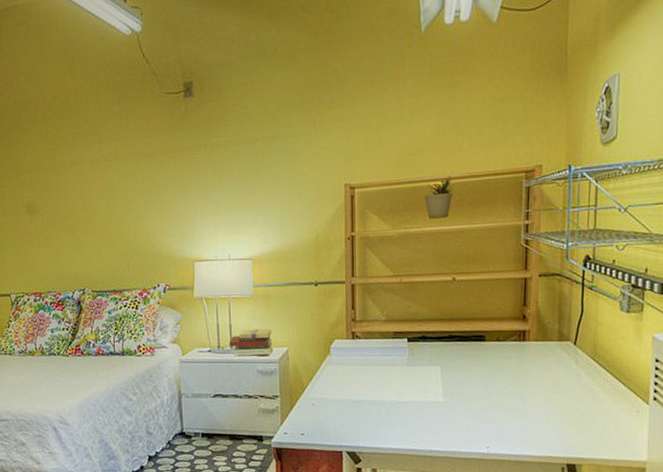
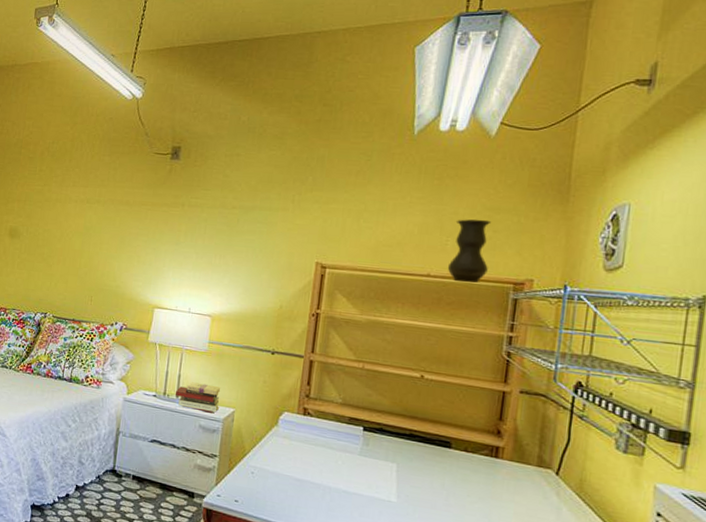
potted plant: present [425,178,454,219] -> none [399,275,432,314]
vase: none [466,111,502,180] -> present [447,219,492,284]

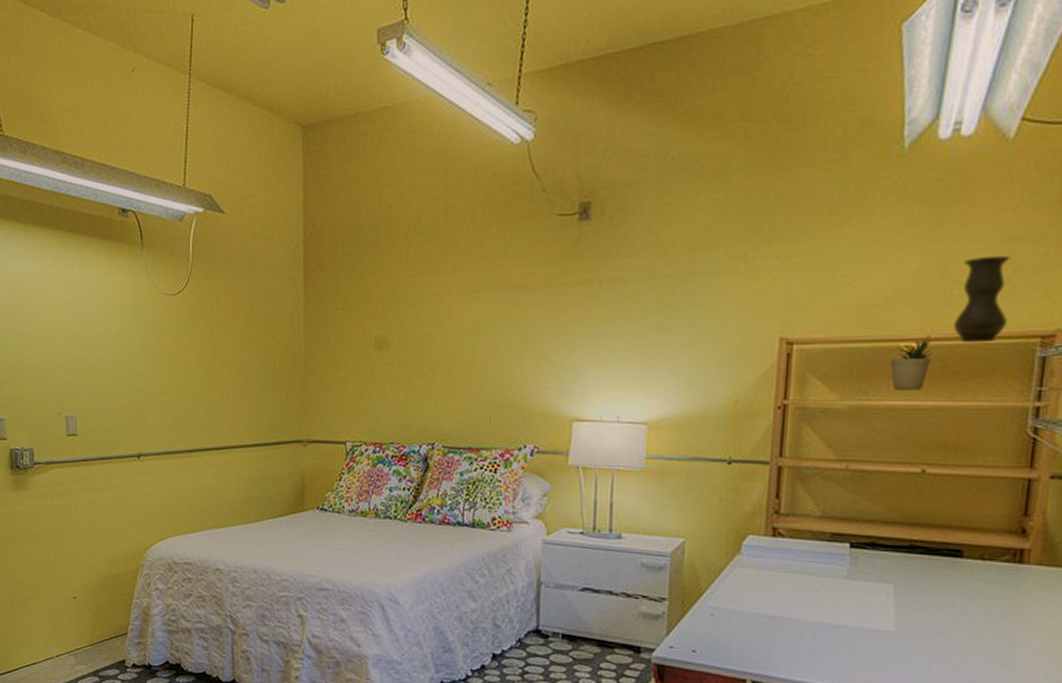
books: present [175,382,221,413] -> none [607,510,666,547]
potted plant: none [399,275,432,314] -> present [890,338,933,390]

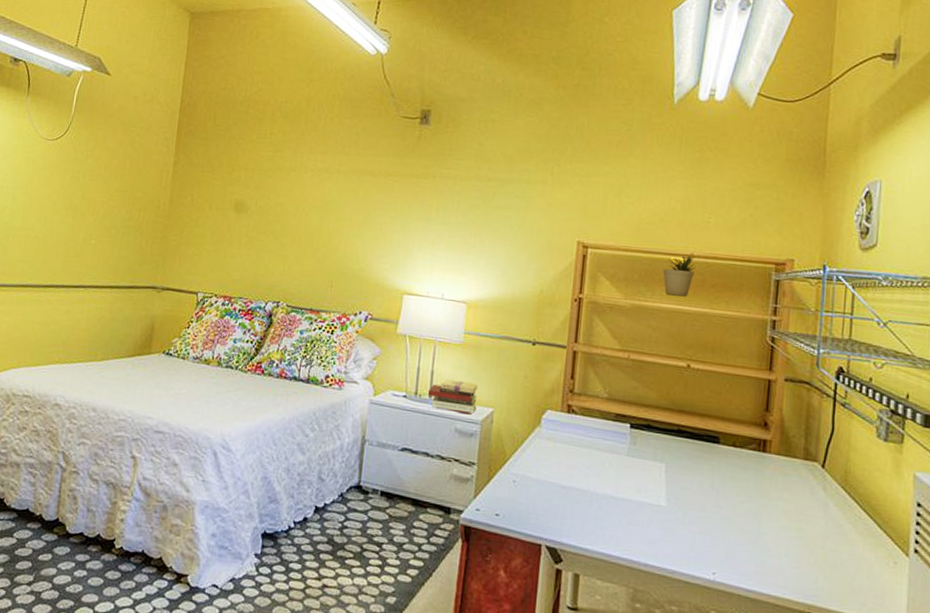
books: none [607,510,666,547] -> present [427,379,478,415]
vase: present [953,255,1011,343] -> none [710,195,752,264]

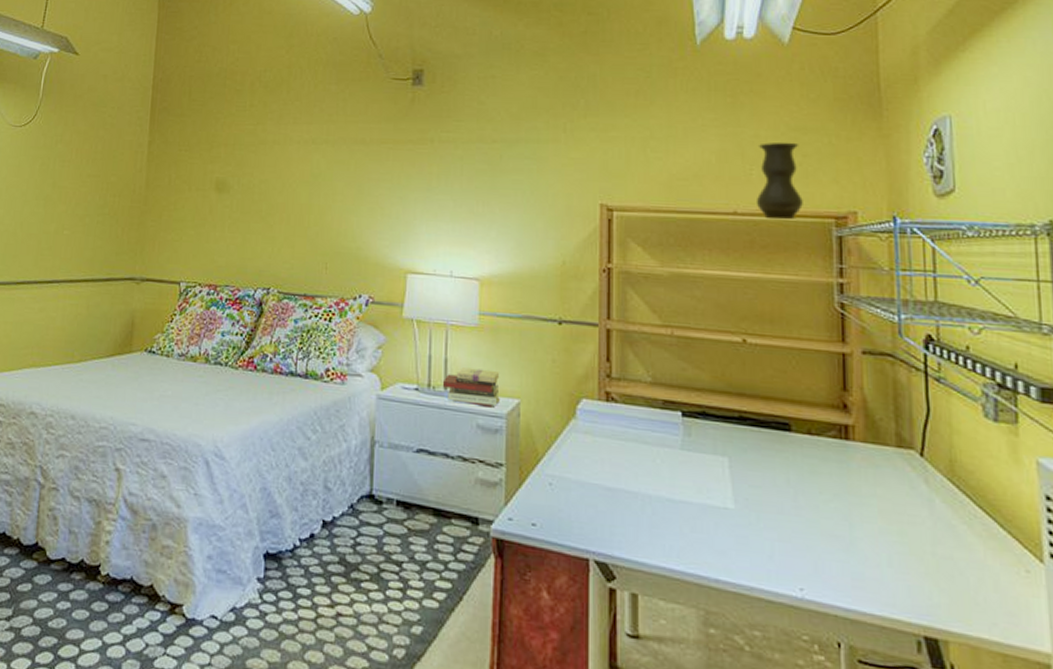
potted plant: present [663,255,696,297] -> none [703,213,741,261]
vase: none [710,195,752,264] -> present [755,142,803,220]

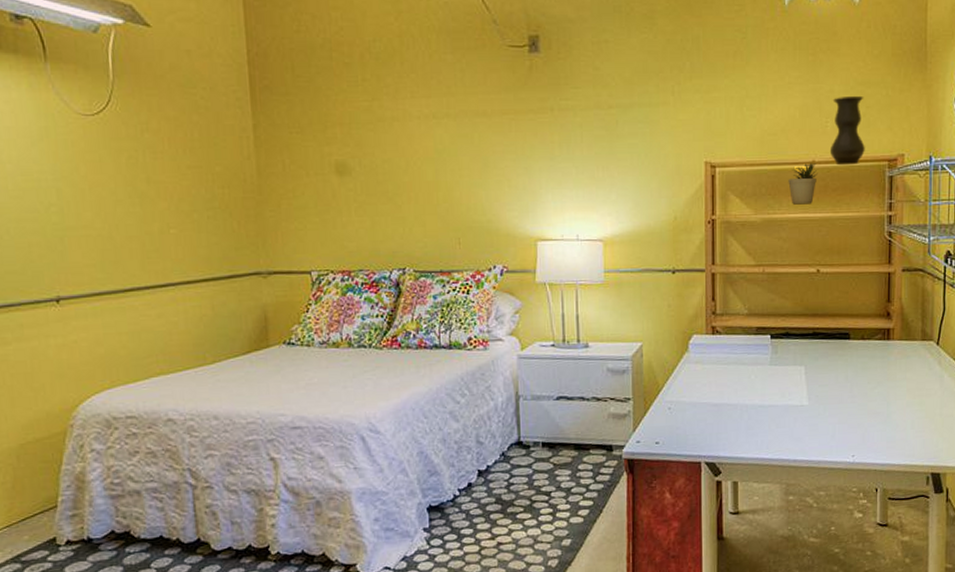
books: present [442,367,500,408] -> none [575,320,625,353]
potted plant: none [703,213,741,261] -> present [788,162,818,205]

